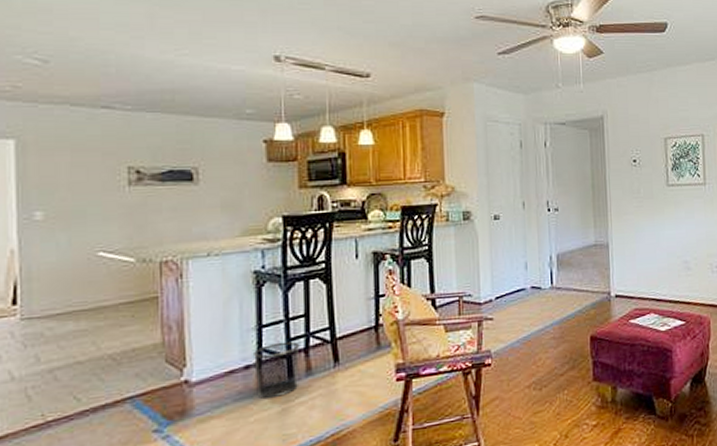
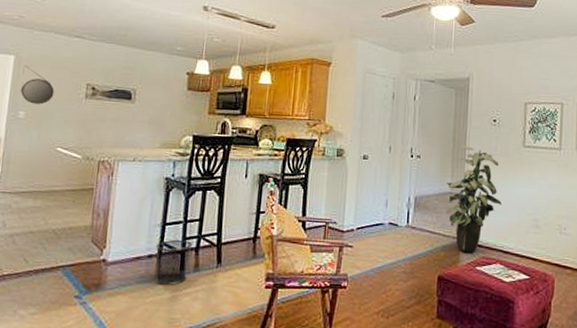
home mirror: none [31,151,83,200] -> present [20,65,55,105]
indoor plant: none [590,192,650,306] -> present [446,146,502,252]

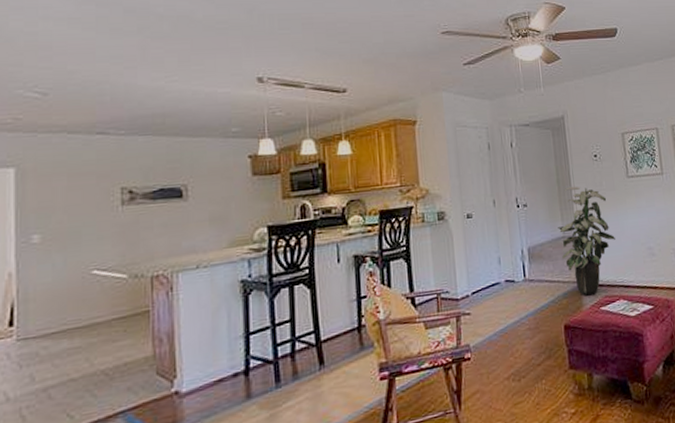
home mirror: present [20,65,55,105] -> none [29,177,78,224]
waste bin: present [155,239,193,285] -> none [240,346,287,405]

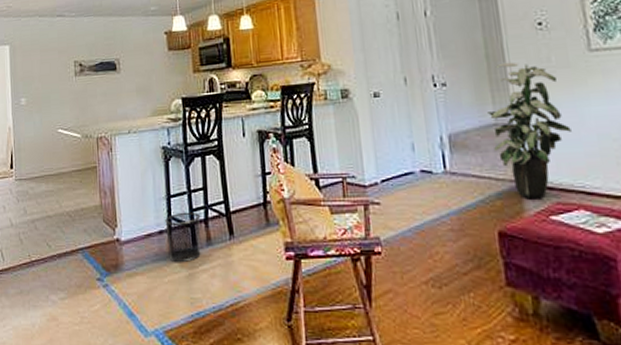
waste bin: none [240,346,287,405] -> present [164,212,201,262]

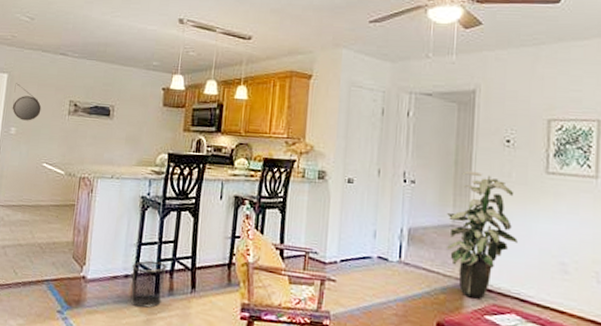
home mirror: none [18,53,48,90] -> present [12,83,41,121]

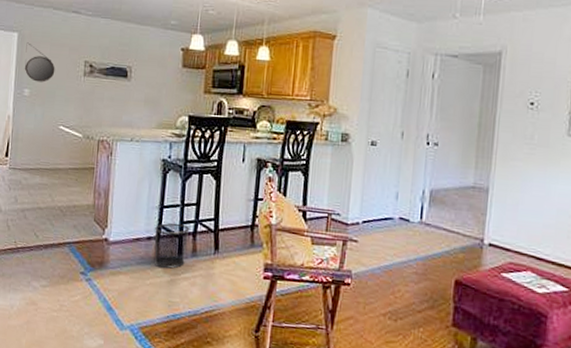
indoor plant: present [447,170,518,298] -> none [468,133,537,257]

